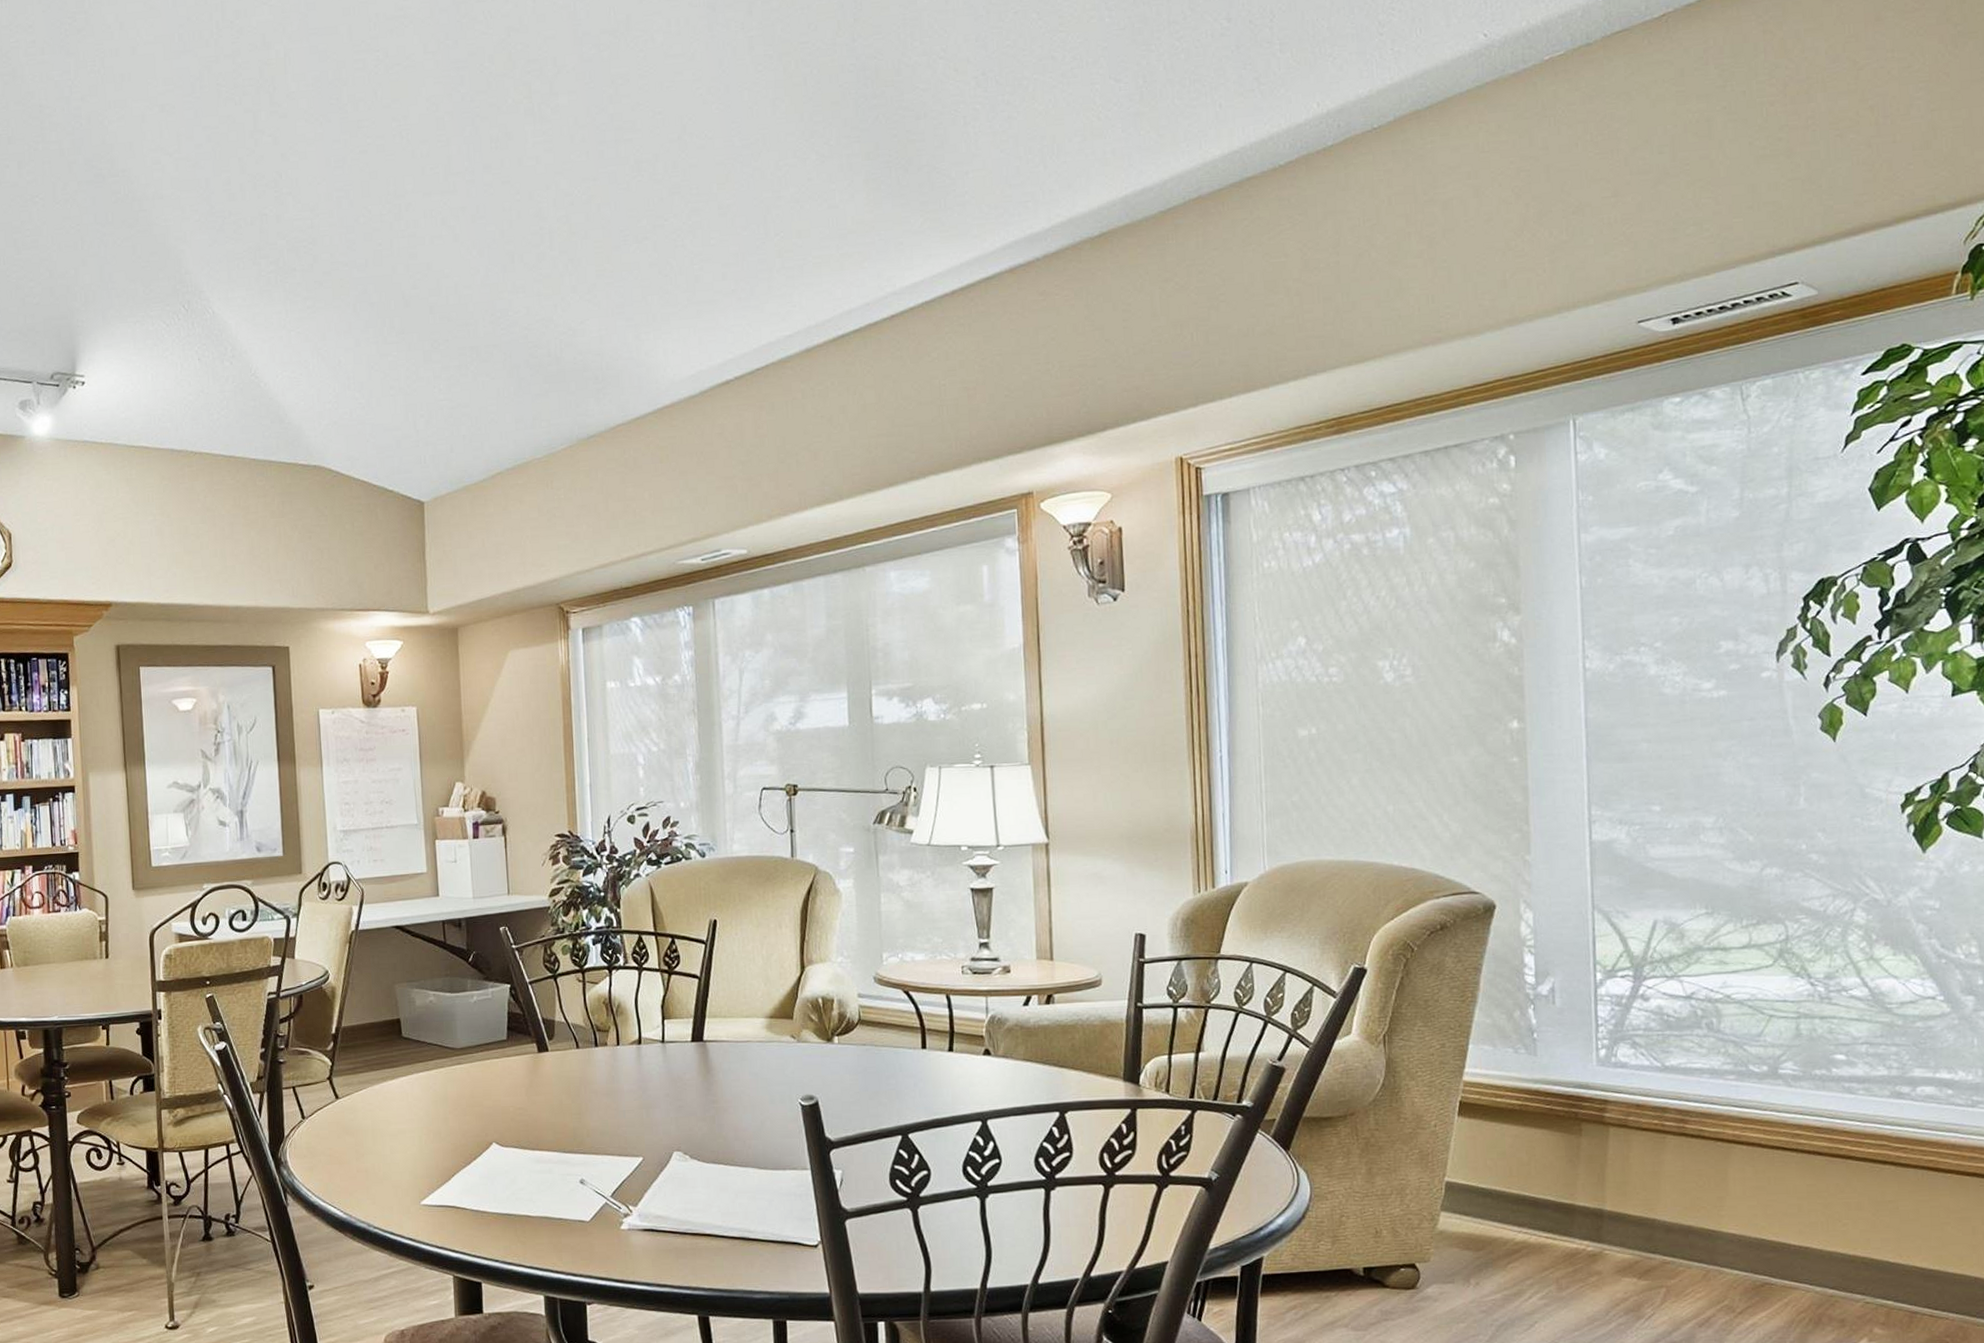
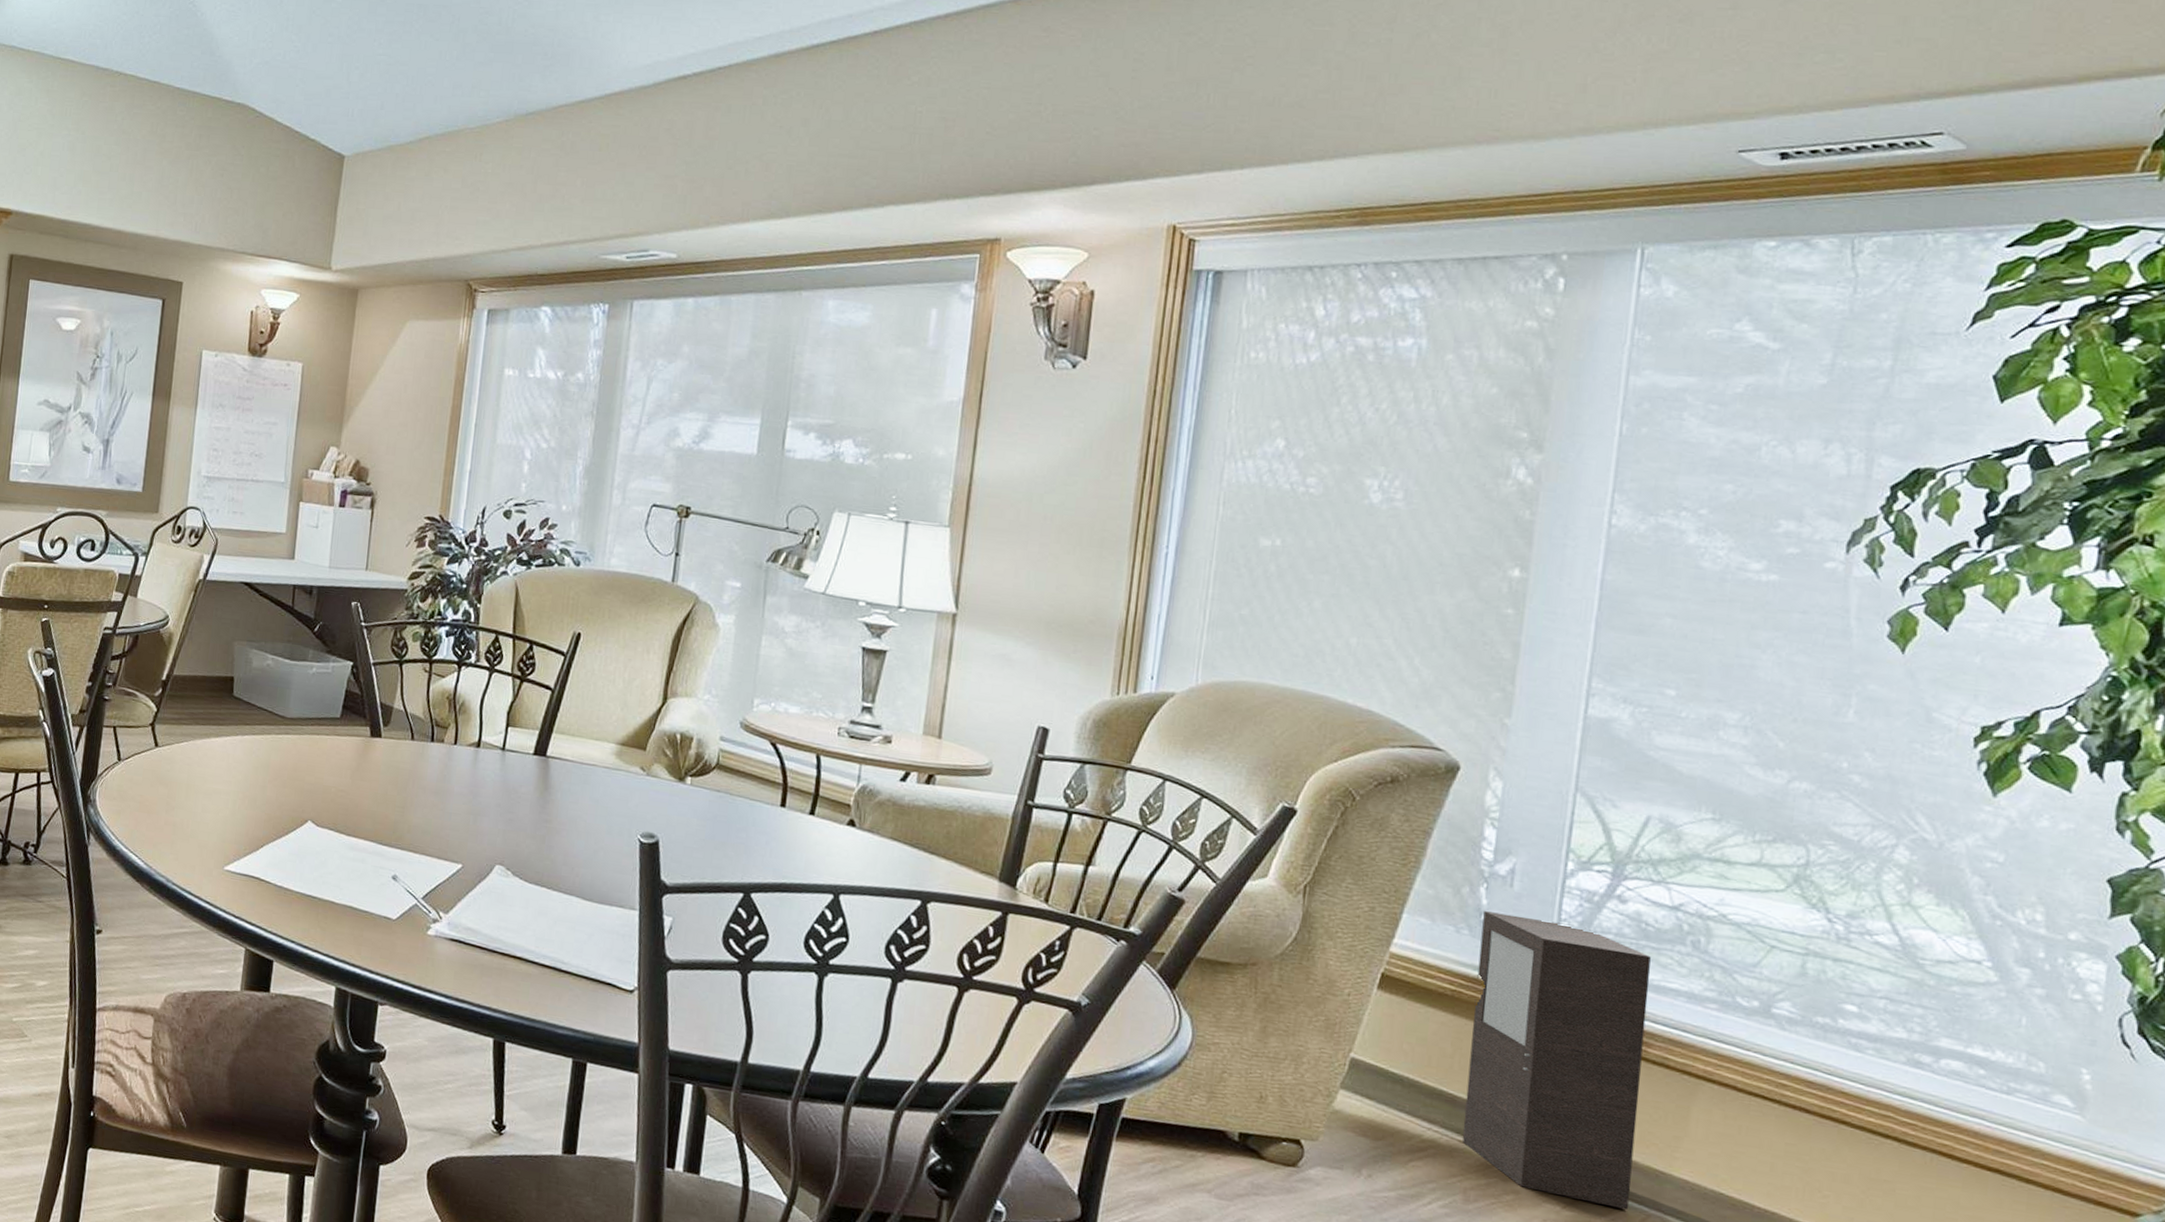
cabinet: none [1535,1028,1692,1270] -> present [1462,911,1651,1210]

